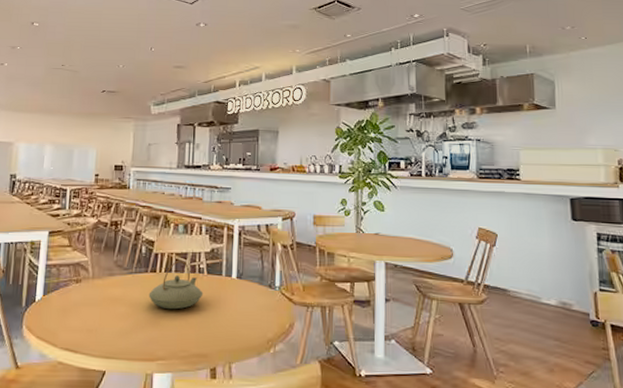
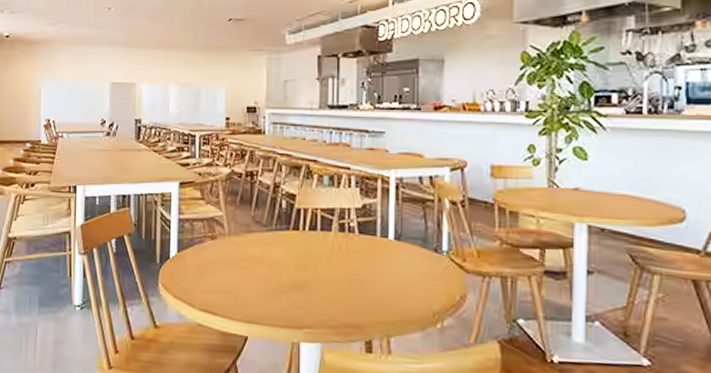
teapot: present [148,261,204,310] -> none [291,217,355,273]

